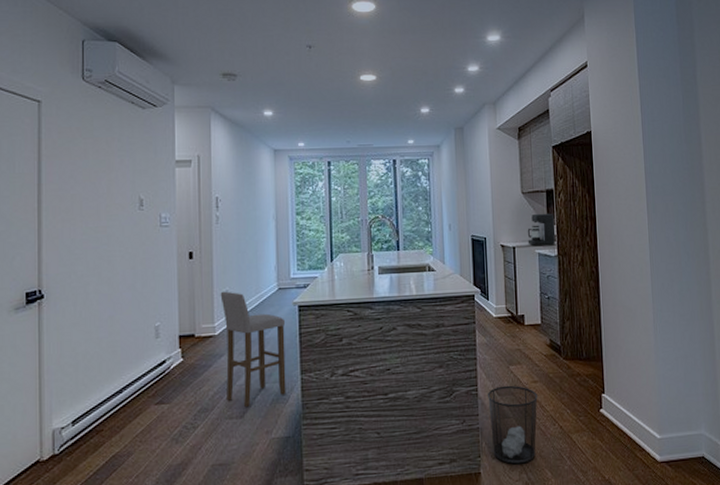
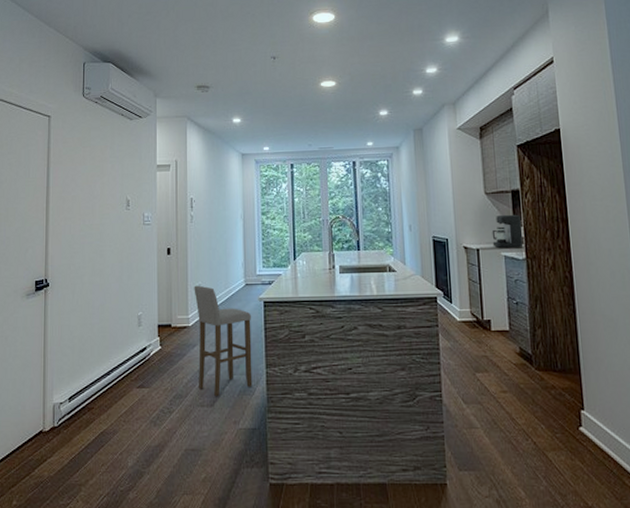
waste bin: present [487,385,538,465] -> none [452,393,508,479]

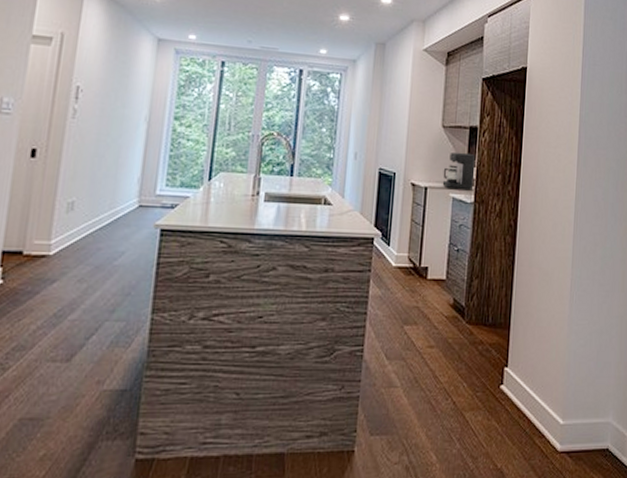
bar stool: present [194,285,253,397] -> none [52,201,142,350]

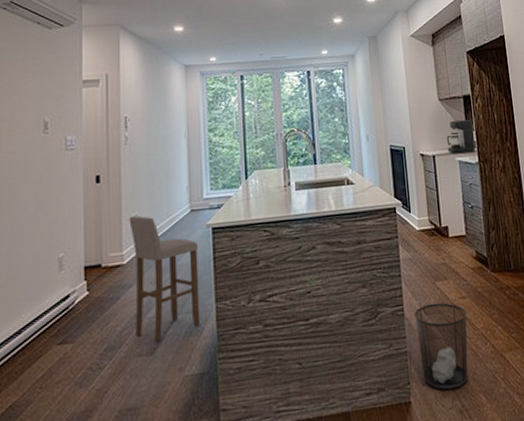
bar stool: none [52,201,142,350] -> present [129,215,200,343]
waste bin: none [372,348,432,444] -> present [413,302,468,391]

